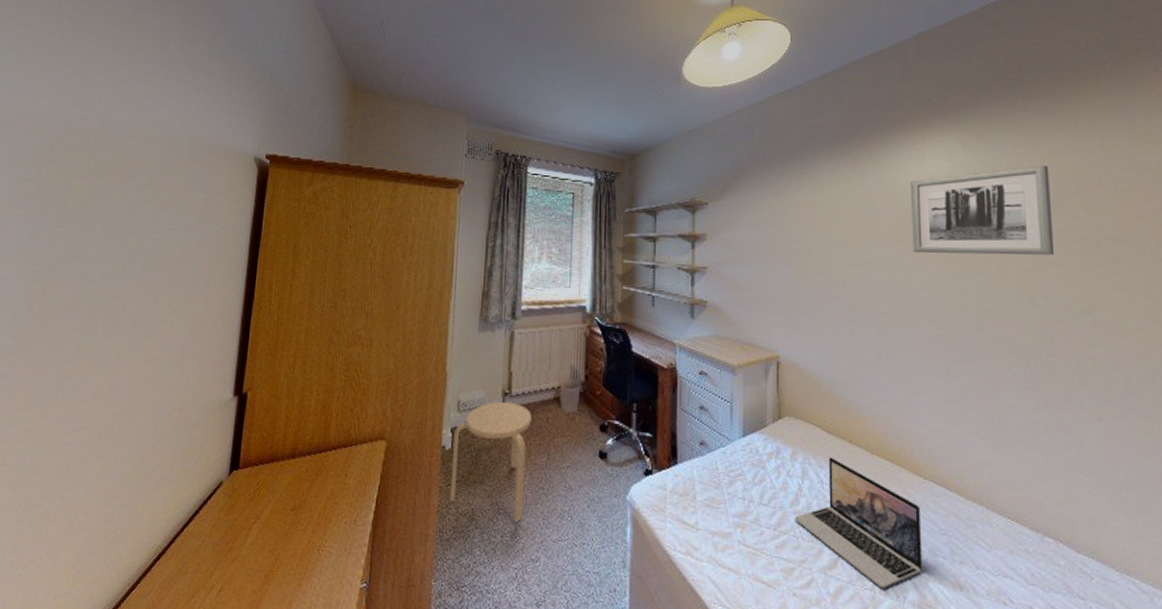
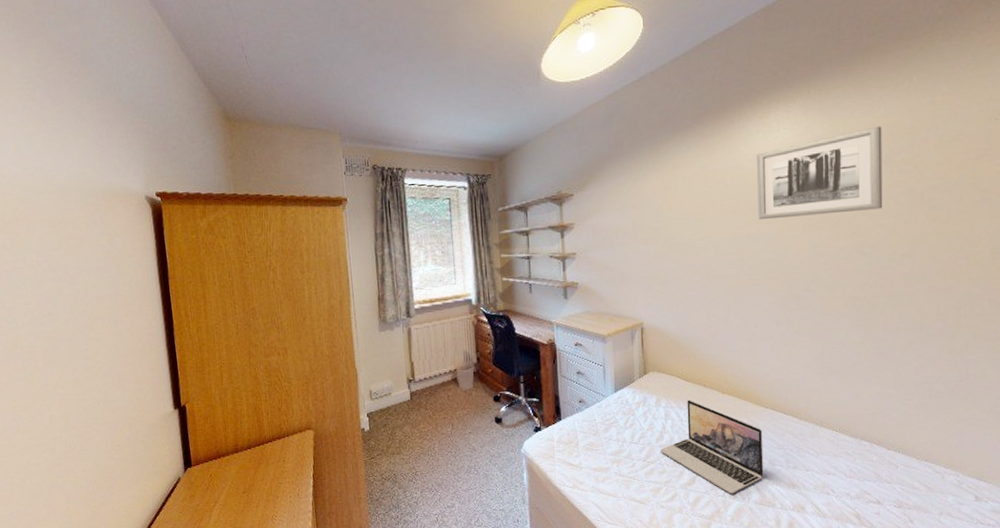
stool: present [449,402,532,523] -> none [370,387,437,481]

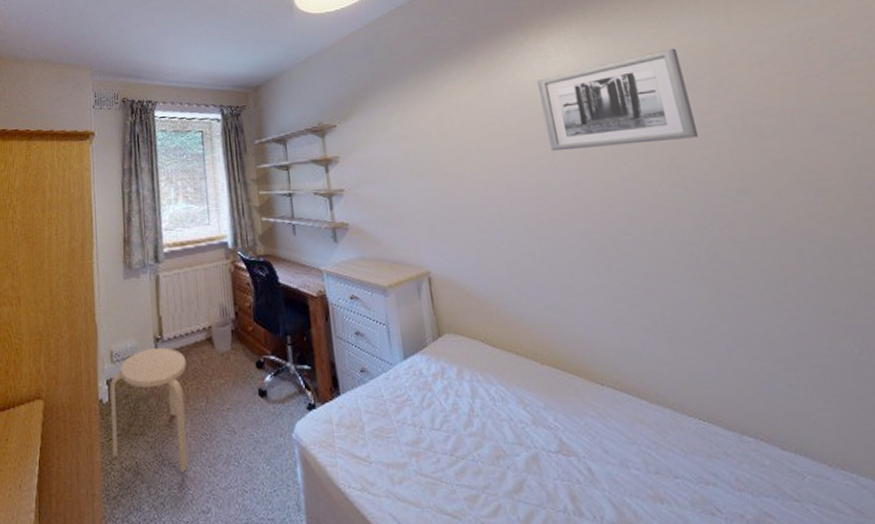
stool: none [370,387,437,481] -> present [110,348,189,474]
laptop: present [660,400,764,494] -> none [470,372,616,508]

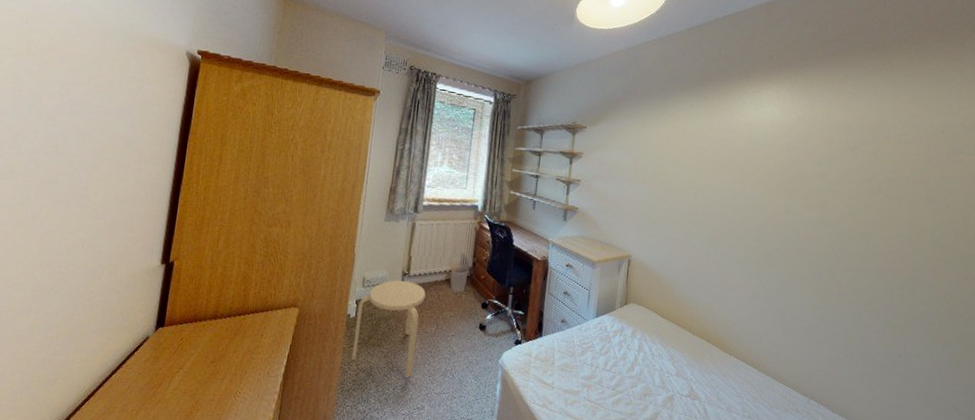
wall art: present [537,48,699,152] -> none [743,118,853,190]

